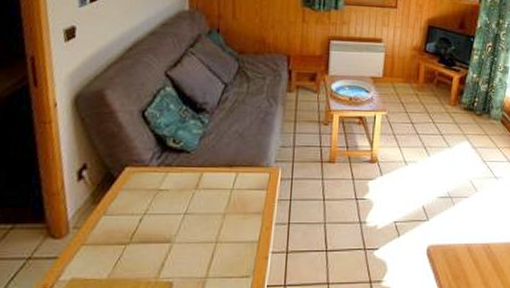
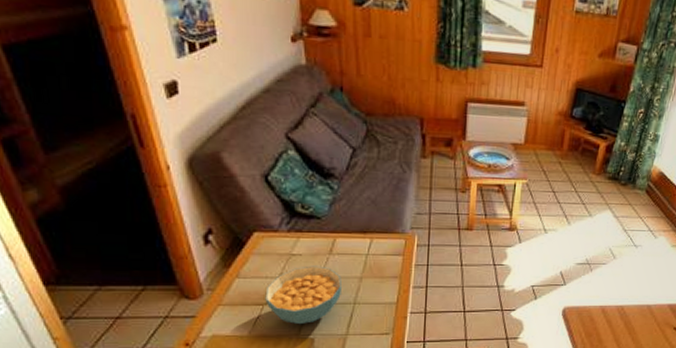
cereal bowl: none [128,201,206,265] -> present [265,265,341,324]

